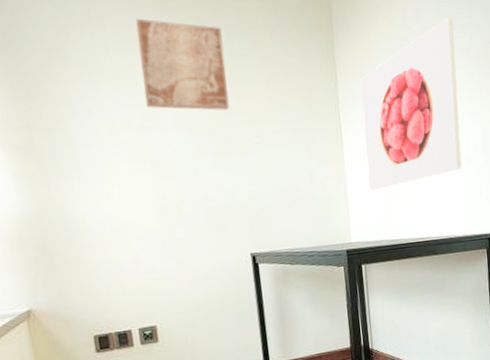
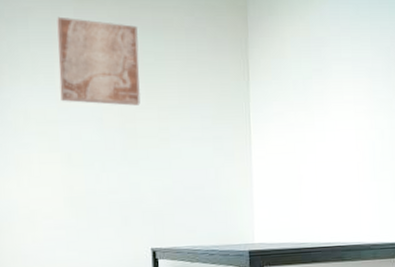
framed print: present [360,16,462,191] -> none [273,18,376,192]

